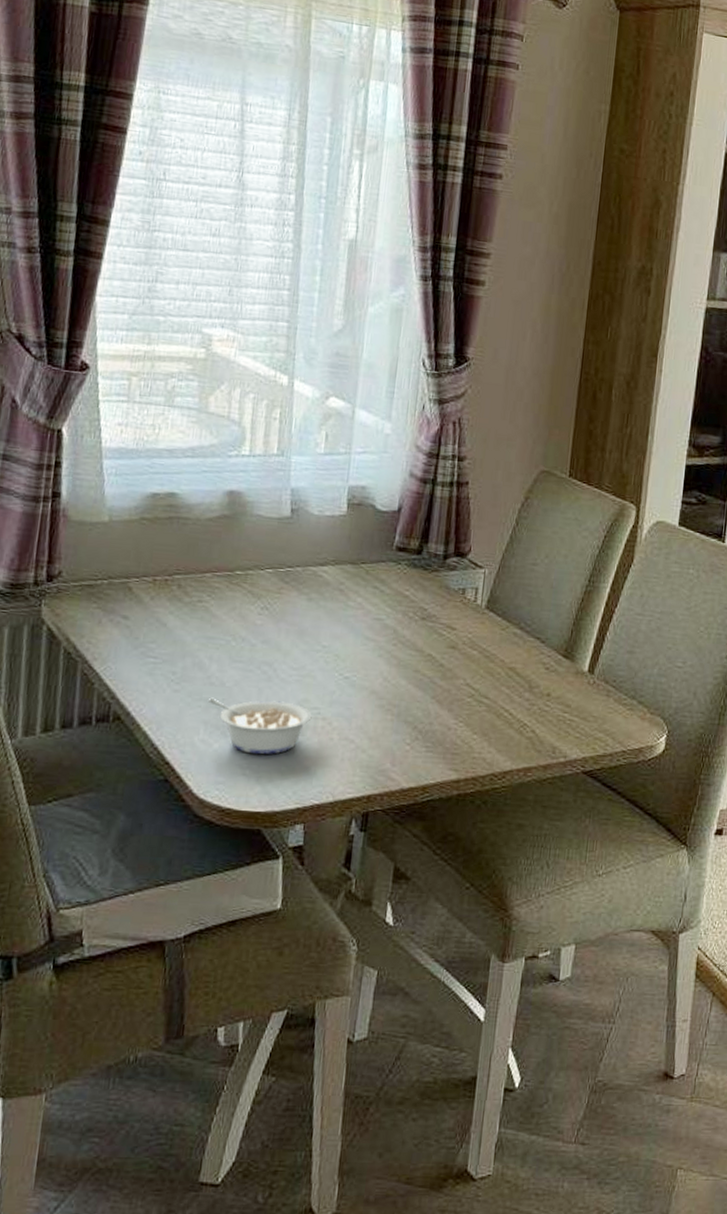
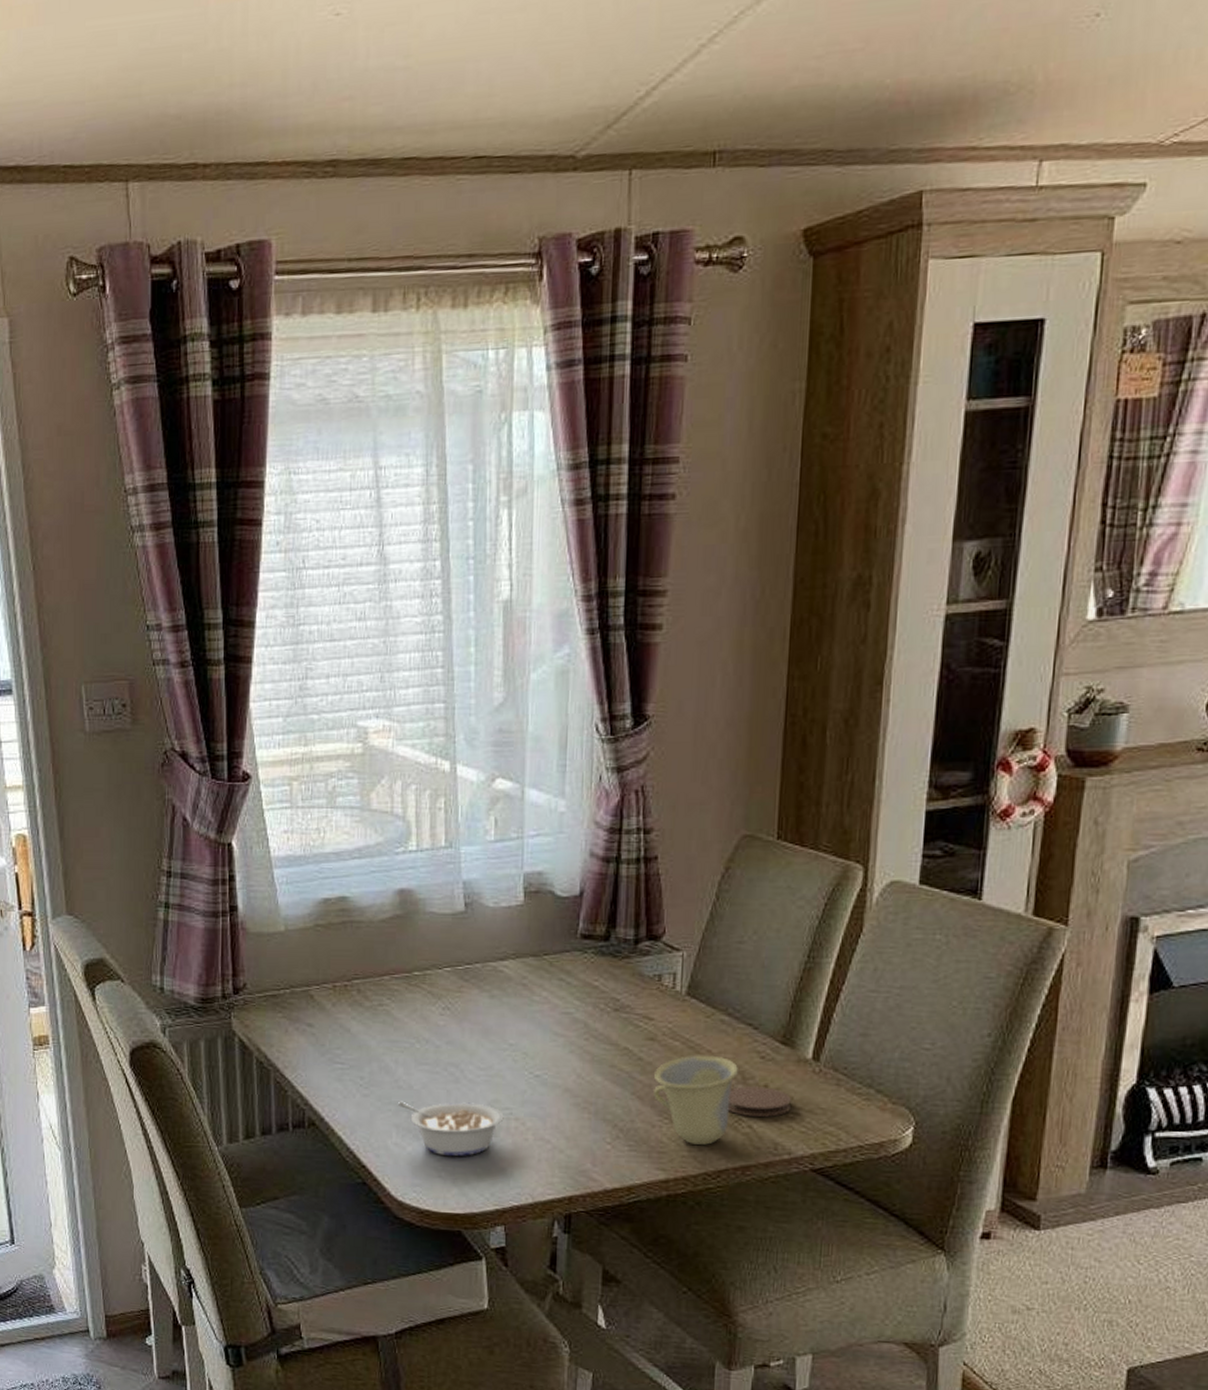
cup: none [451,664,527,747] -> present [654,1055,739,1145]
coaster: none [515,694,569,723] -> present [727,1086,791,1117]

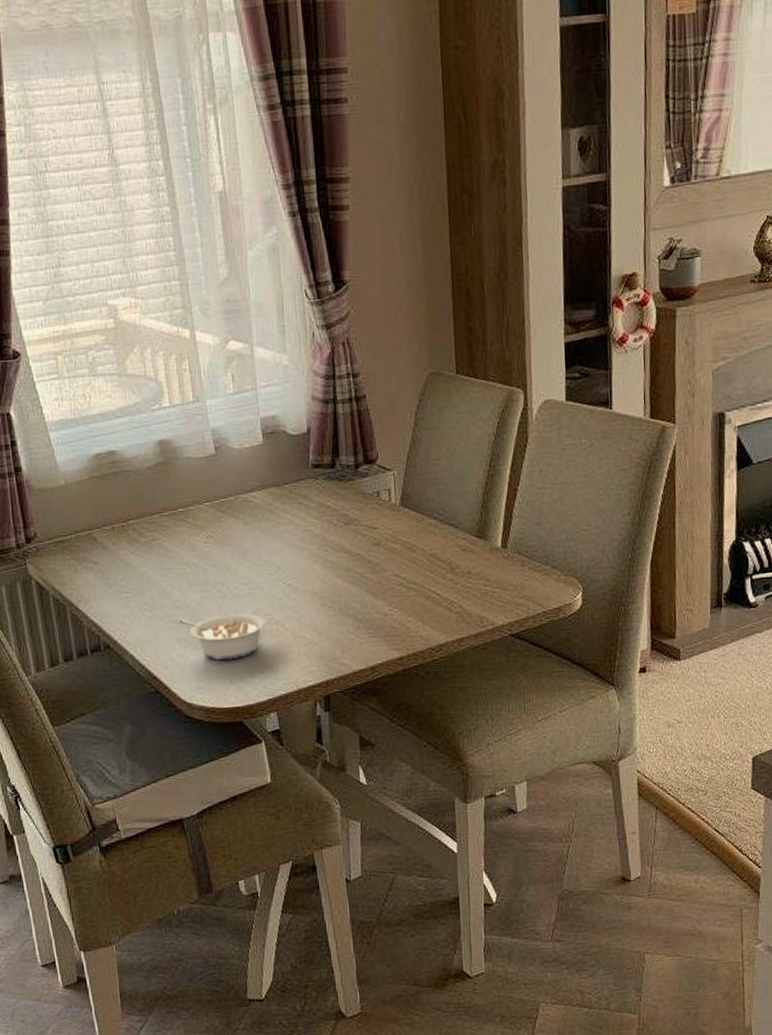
cup: present [654,1055,739,1145] -> none [382,552,448,626]
coaster: present [727,1086,791,1117] -> none [441,573,489,598]

